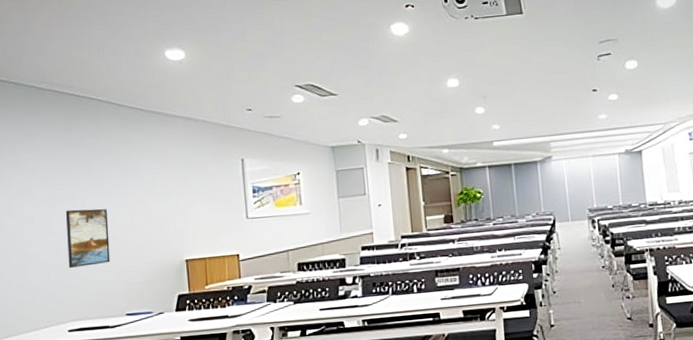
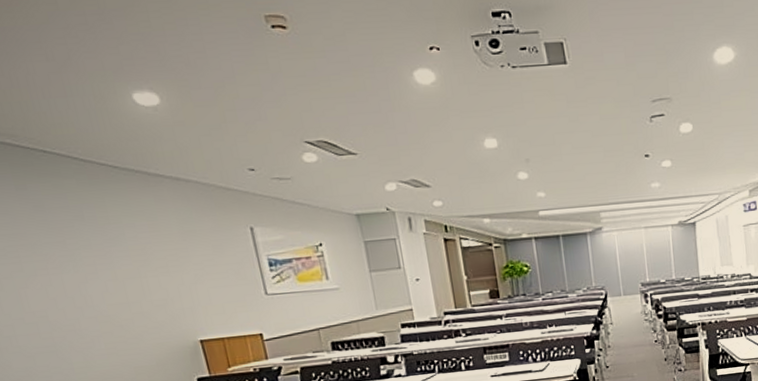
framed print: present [65,208,110,269] -> none [39,284,109,353]

